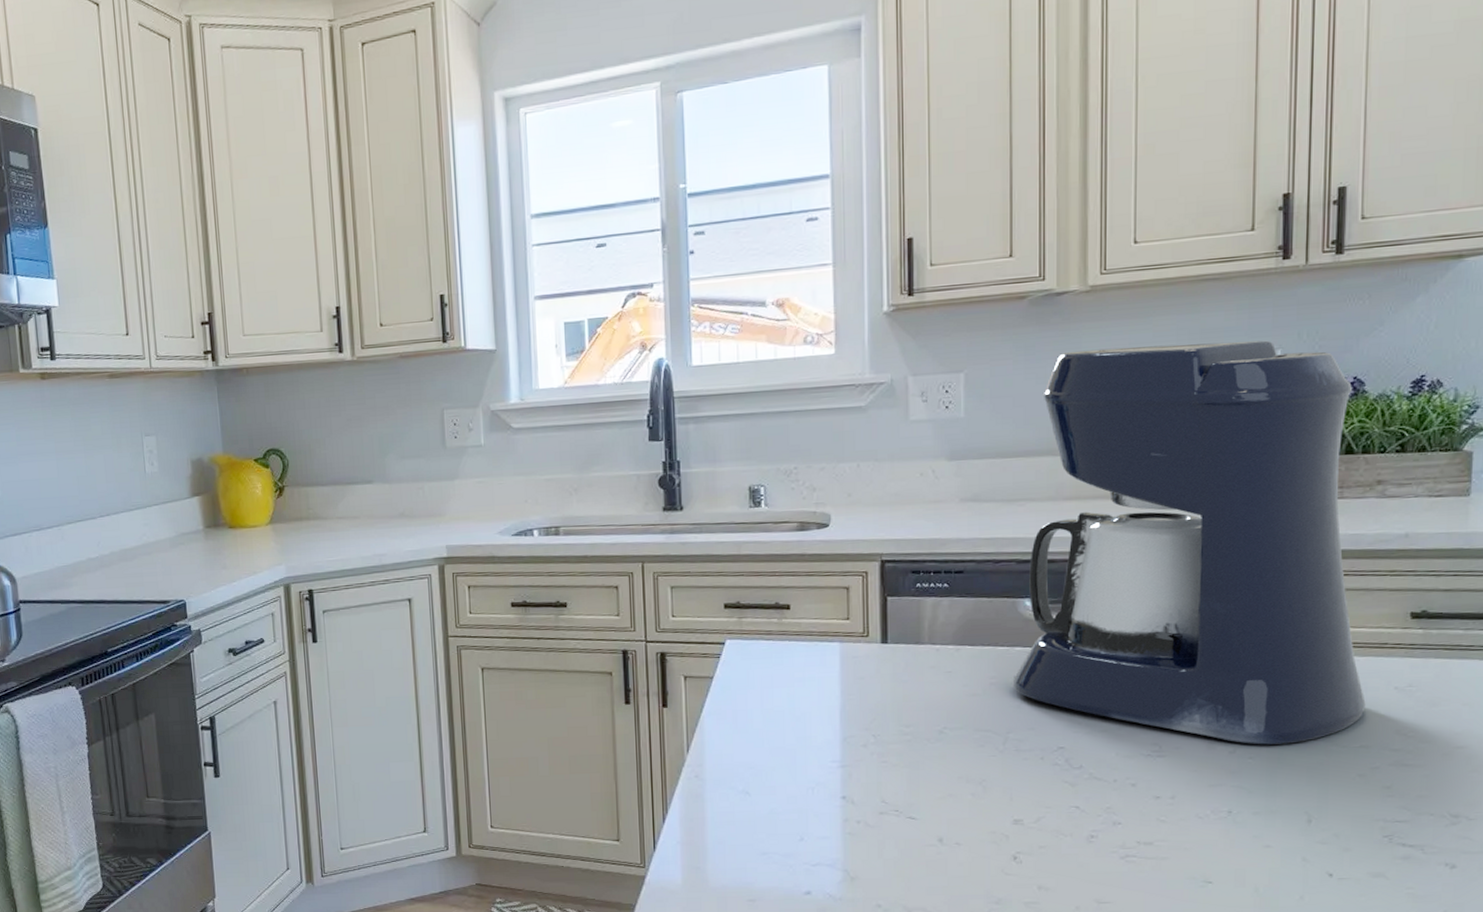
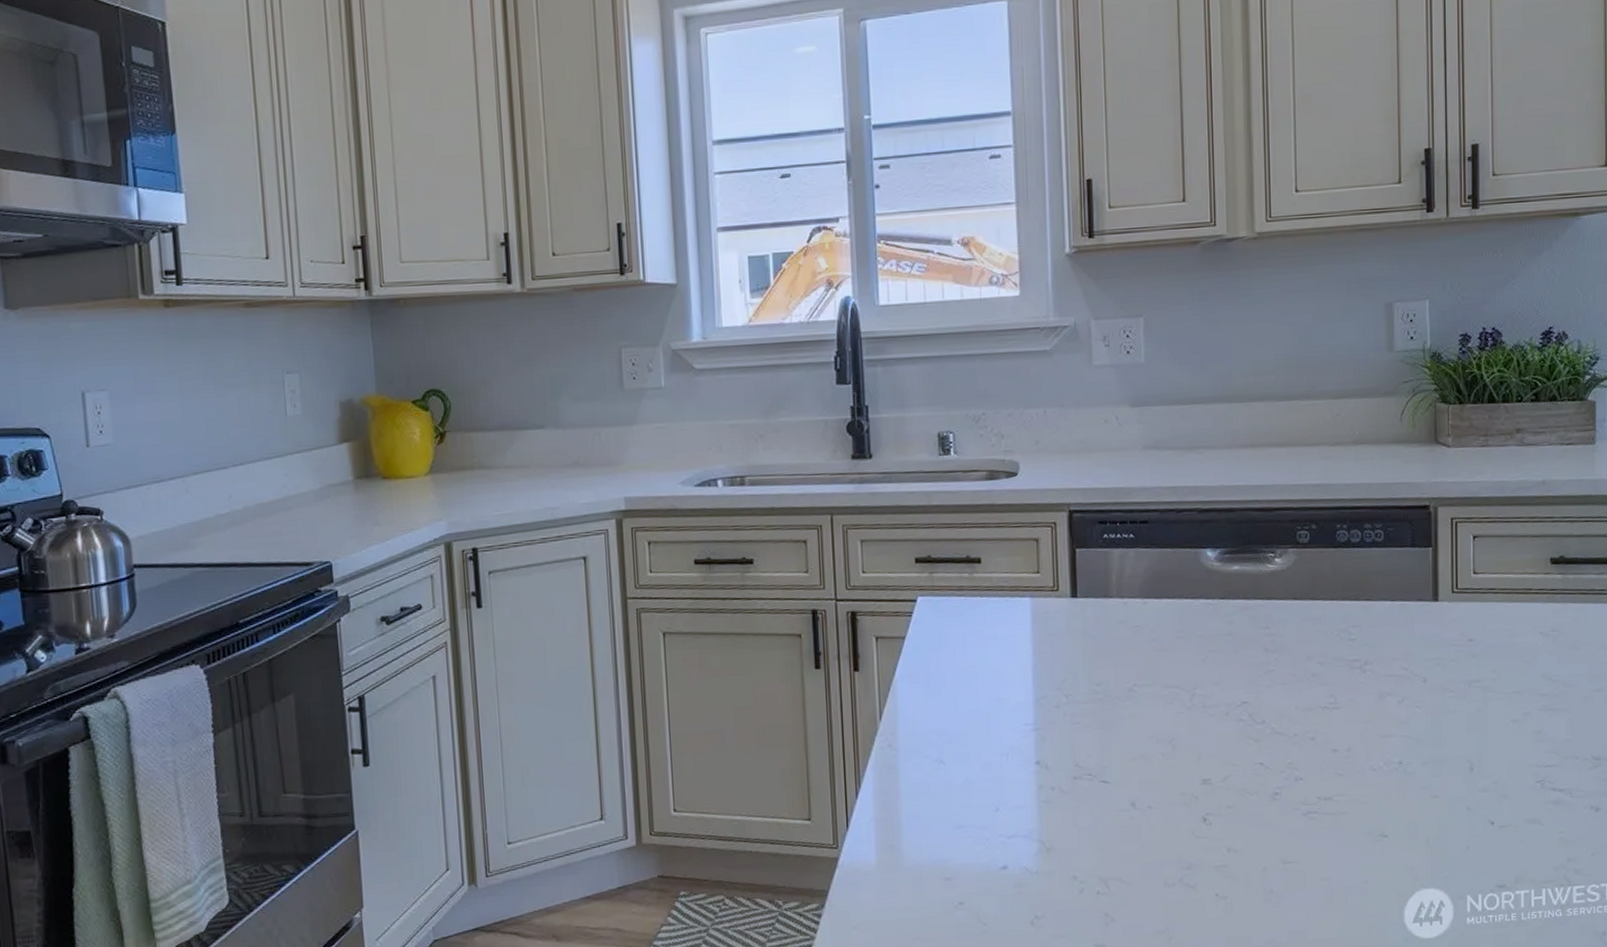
coffee maker: present [1012,340,1366,745] -> none [1197,290,1516,694]

